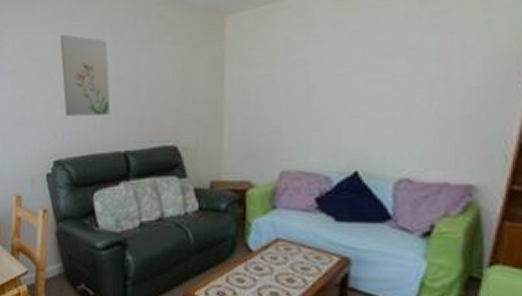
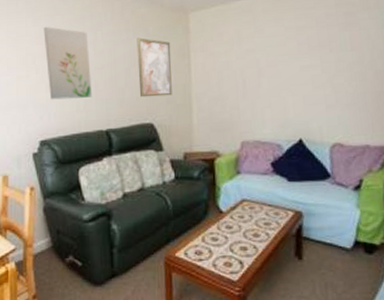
wall art: none [162,46,202,116] -> present [136,37,172,98]

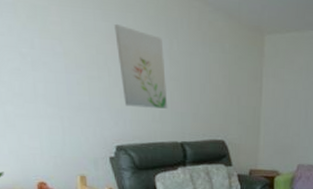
wall art: present [136,37,172,98] -> none [213,53,245,117]

